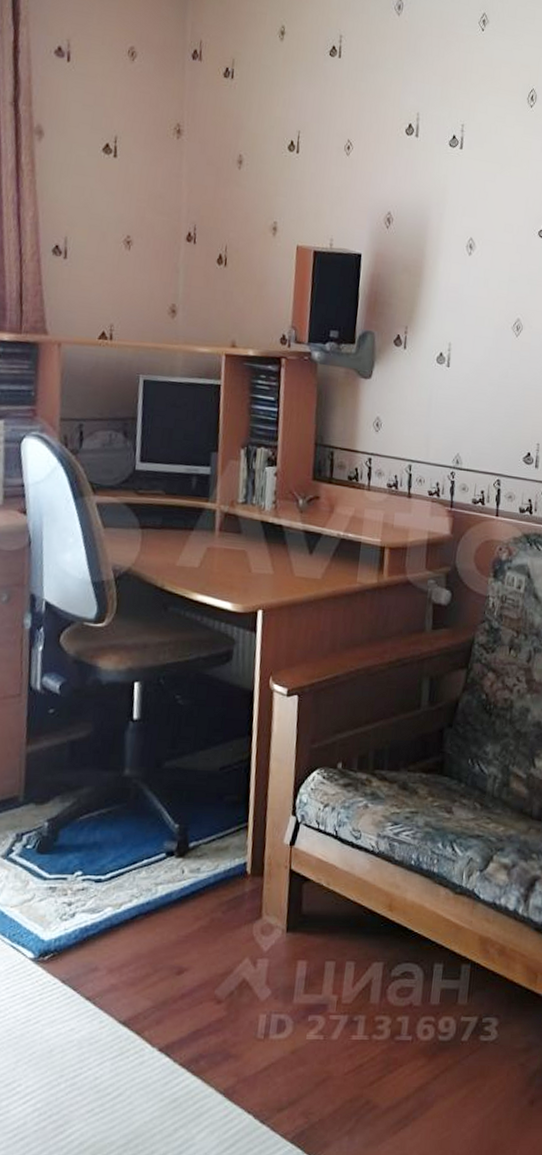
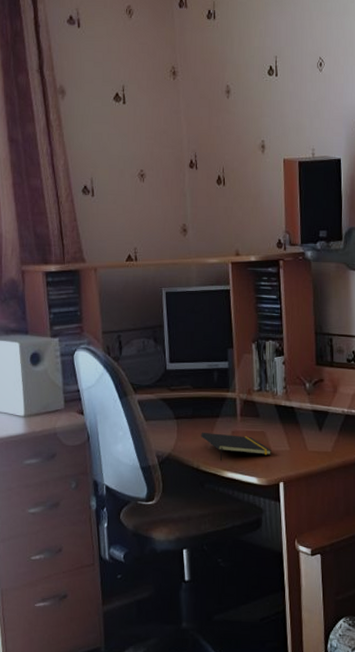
notepad: none [169,545,252,582] -> present [201,432,271,461]

